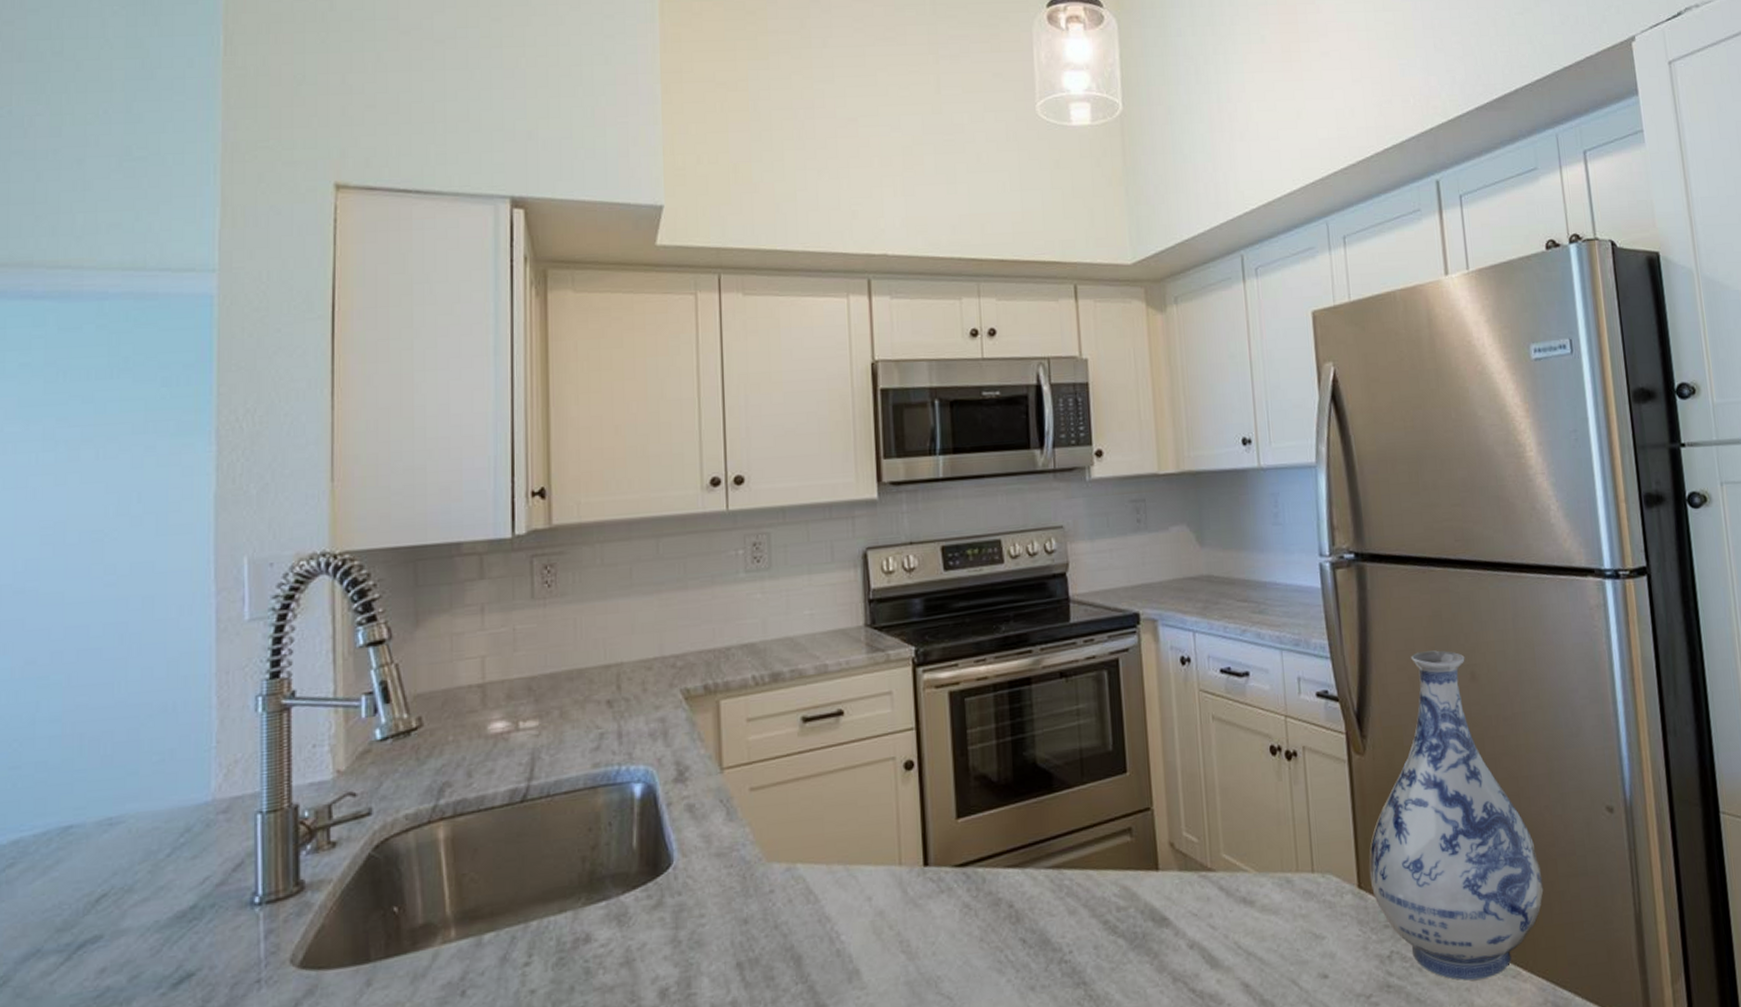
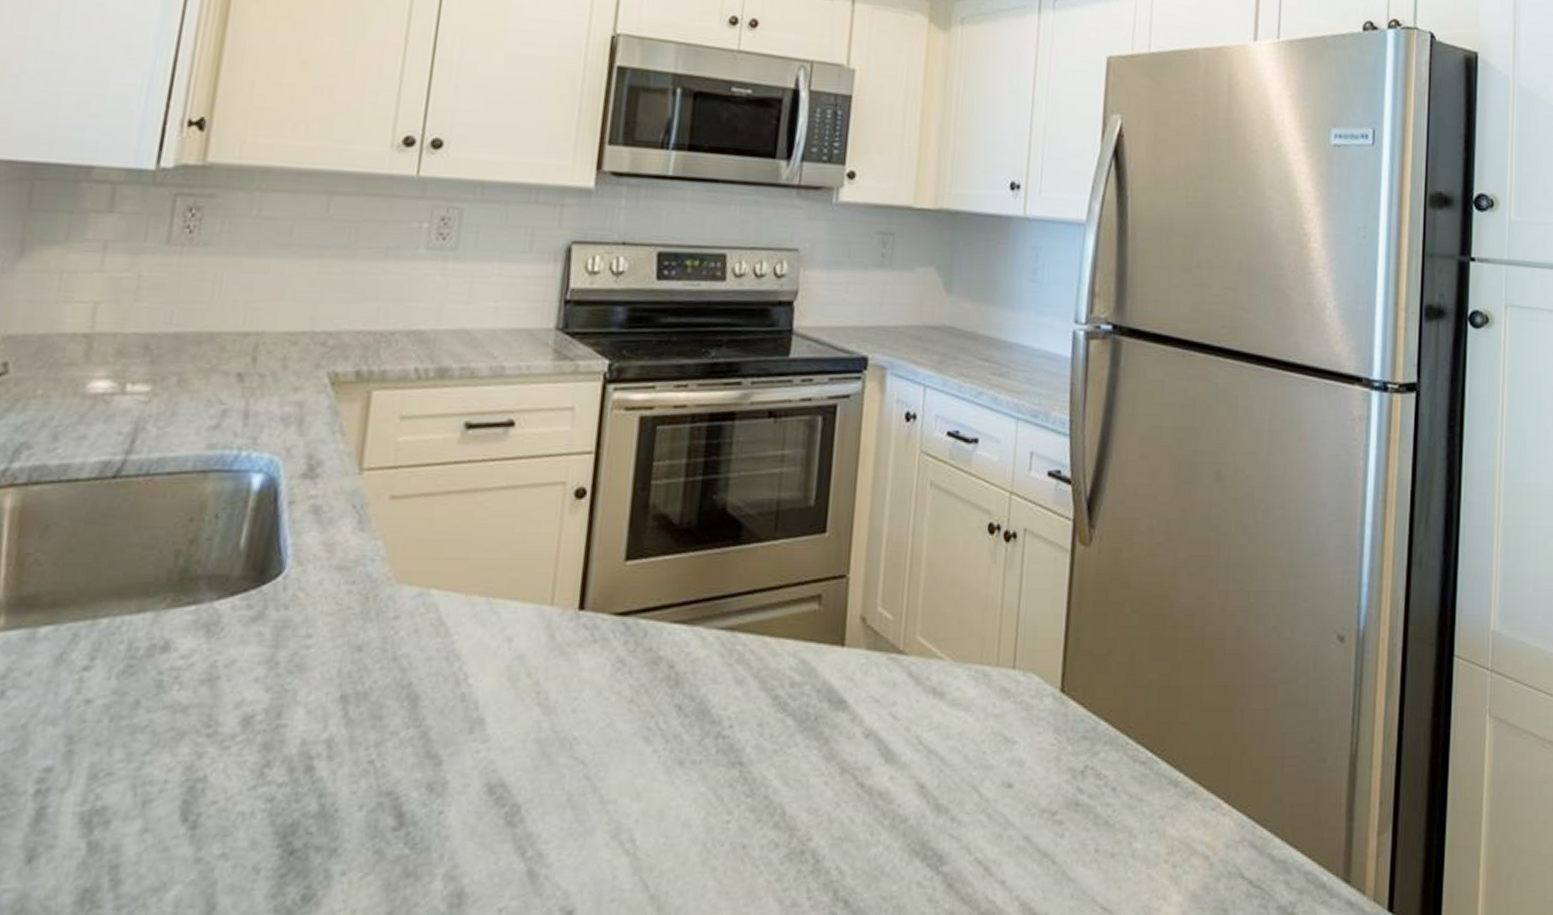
vase: present [1368,650,1544,981] -> none [1074,442,1260,809]

